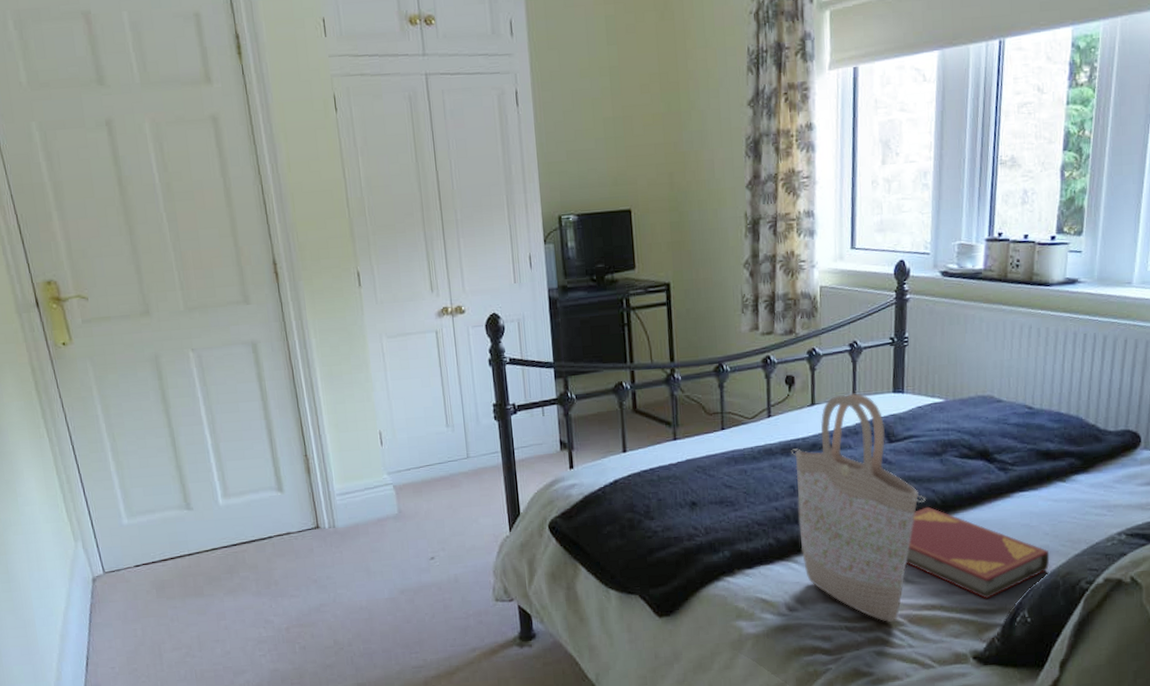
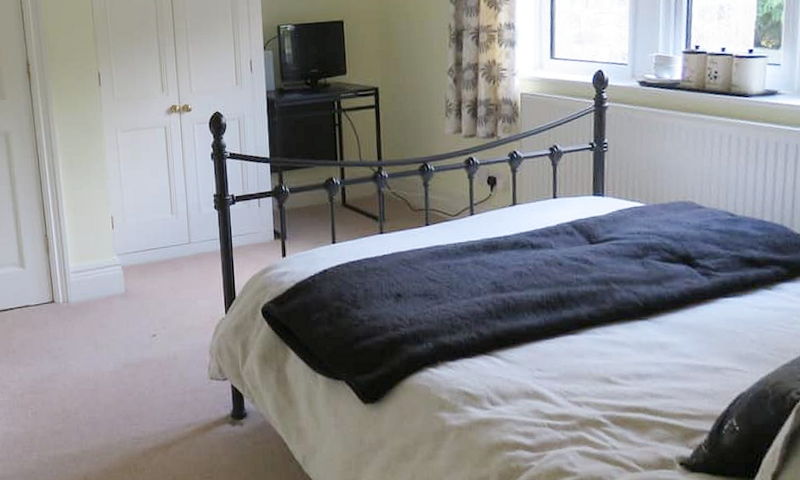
shopping bag: present [791,393,926,623] -> none [493,195,628,423]
hardback book: present [905,506,1050,599] -> none [608,308,758,404]

